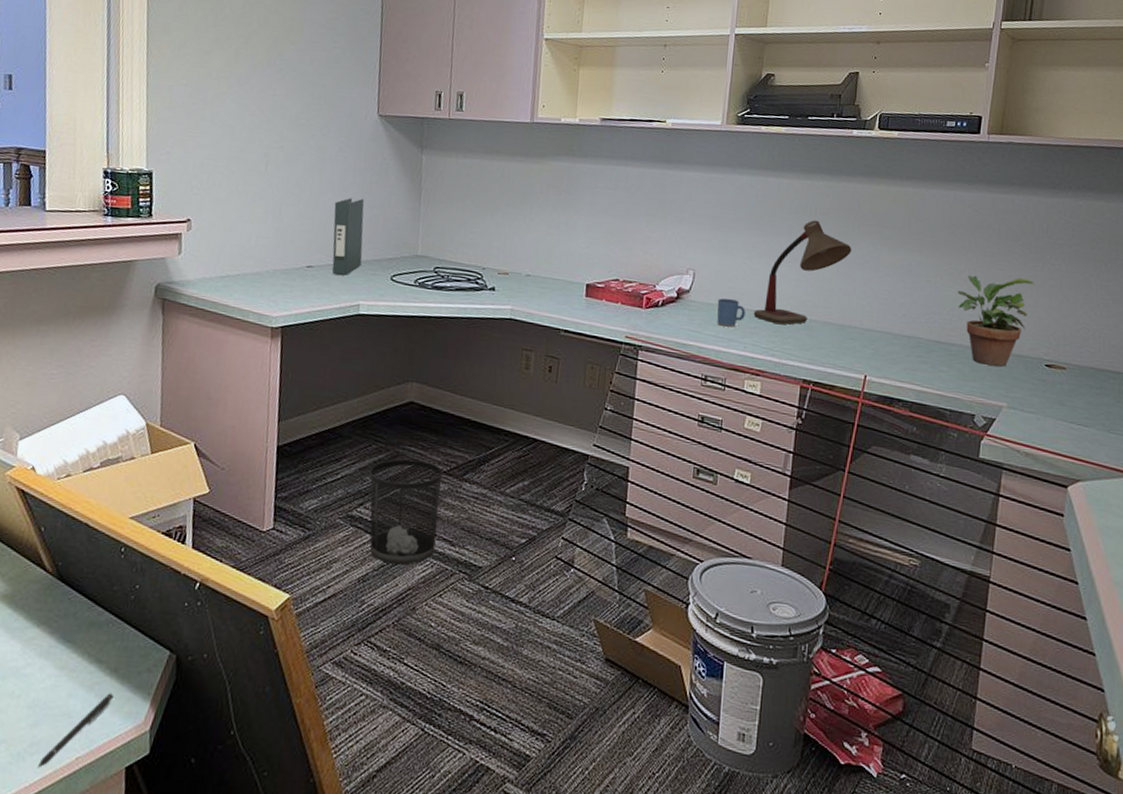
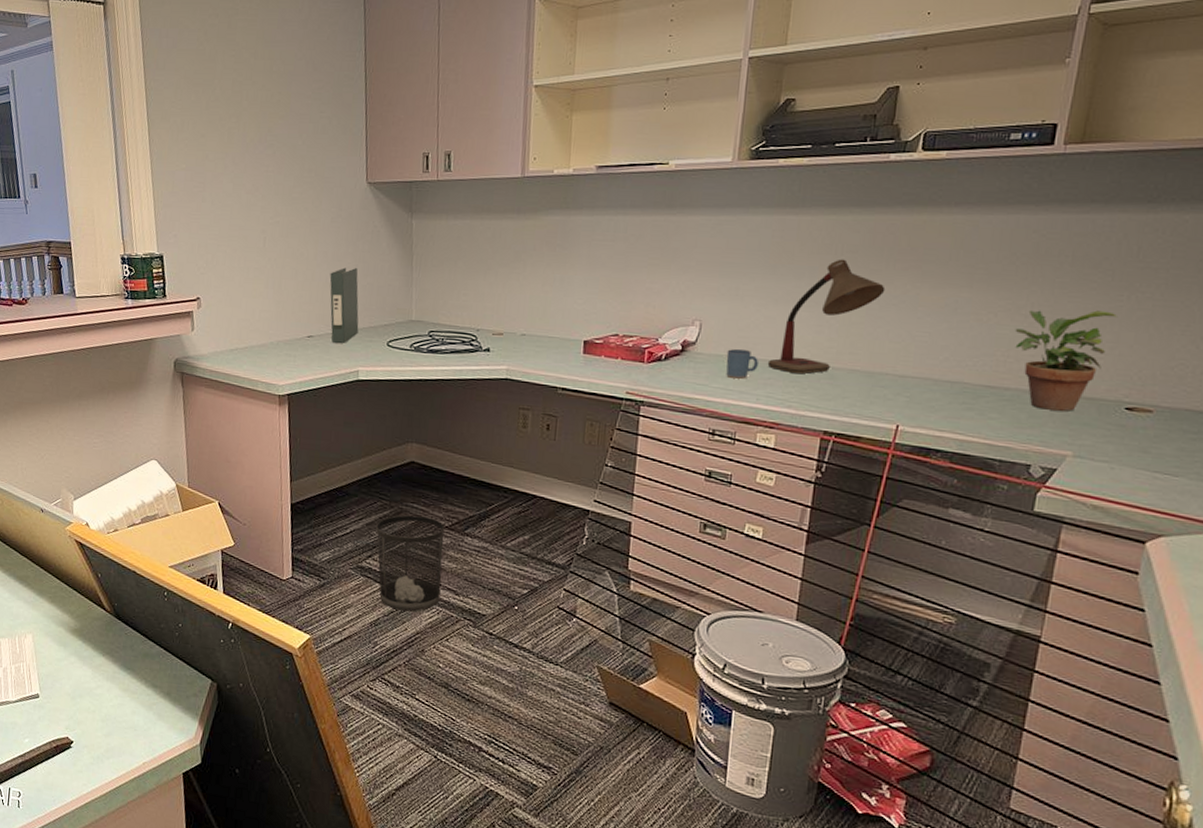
pen: present [38,693,114,768] -> none [114,712,169,769]

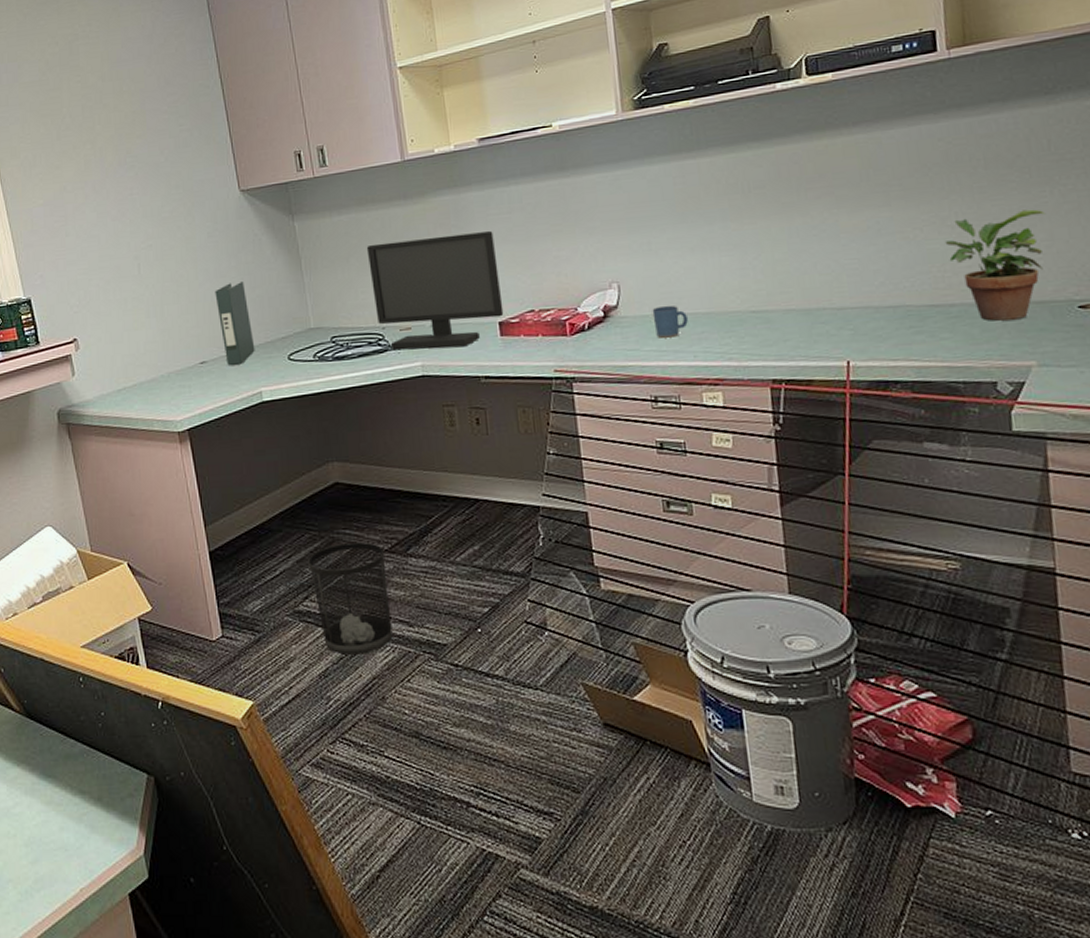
computer monitor: none [473,251,594,359] -> present [366,231,504,350]
desk lamp: present [767,259,886,375] -> none [697,196,803,324]

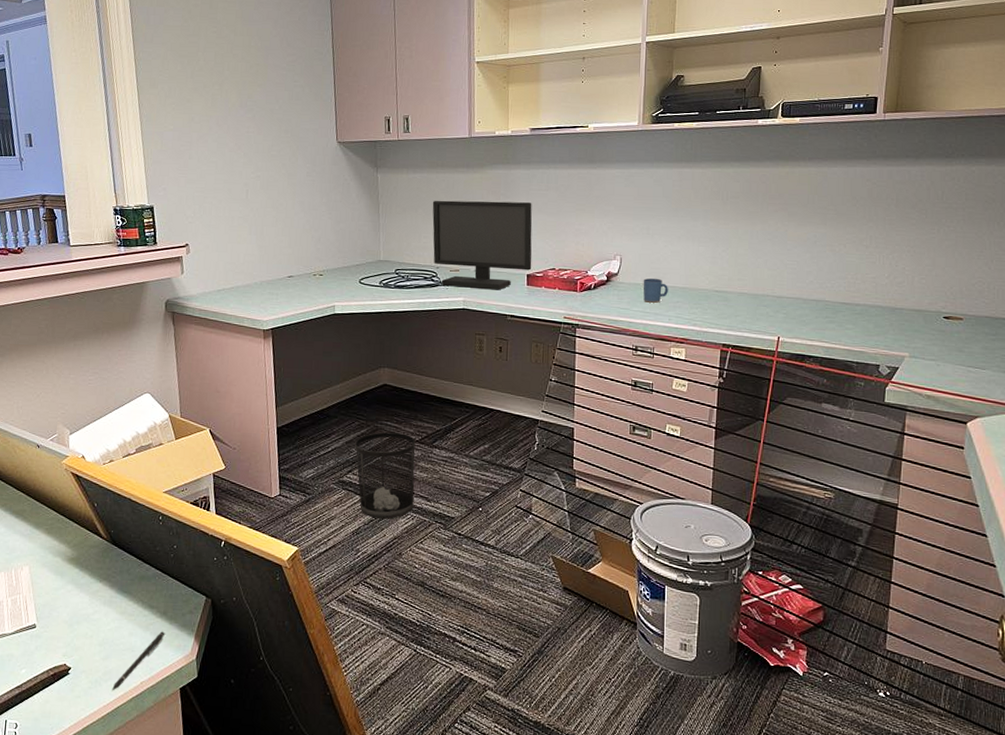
pen: none [46,822,103,903] -> present [112,631,165,691]
binder: present [215,282,255,365] -> none [306,215,334,282]
potted plant: present [944,209,1047,321] -> none [860,241,933,321]

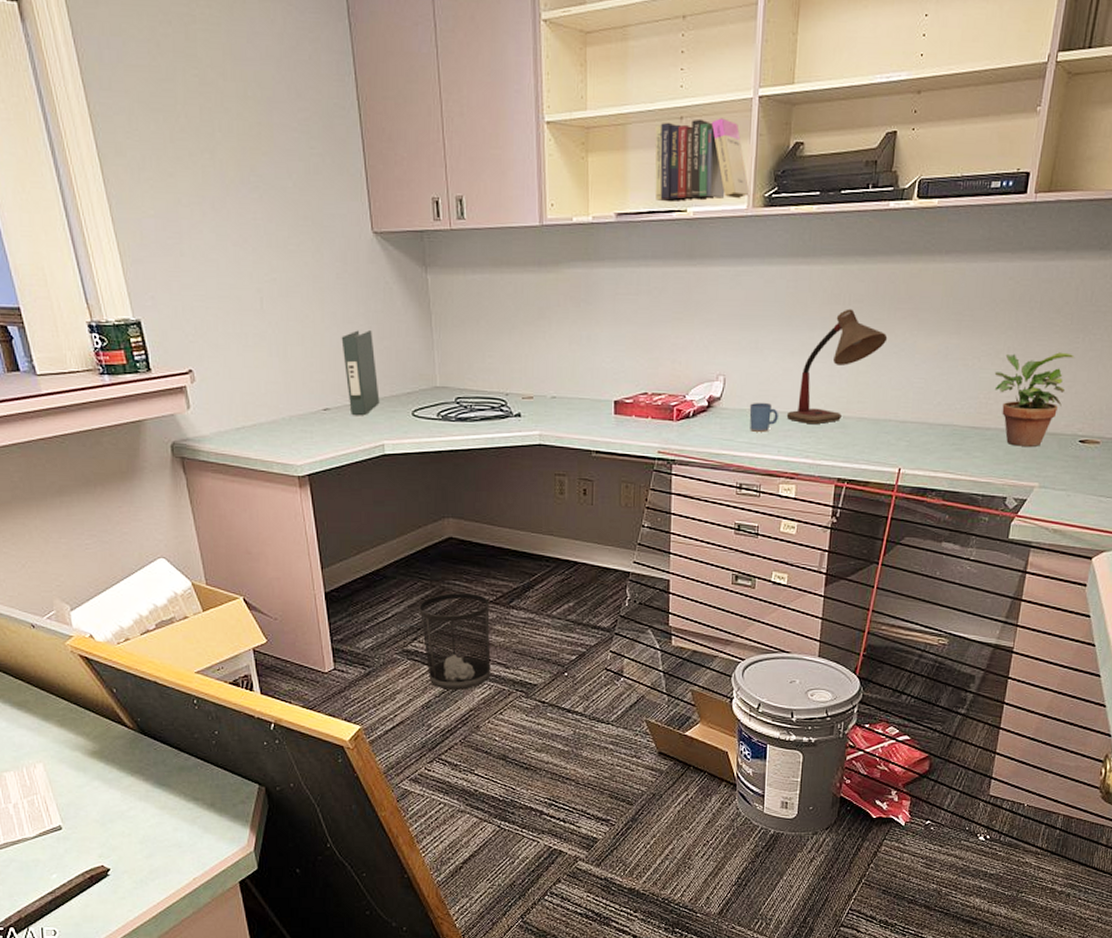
pen: present [112,631,165,691] -> none [161,824,215,890]
binder: none [306,215,334,282] -> present [341,330,380,415]
computer monitor: present [432,200,533,290] -> none [497,308,620,421]
books: none [562,58,640,121] -> present [655,118,750,203]
desk lamp: none [675,203,762,298] -> present [786,309,888,425]
potted plant: none [860,241,933,321] -> present [994,352,1076,447]

